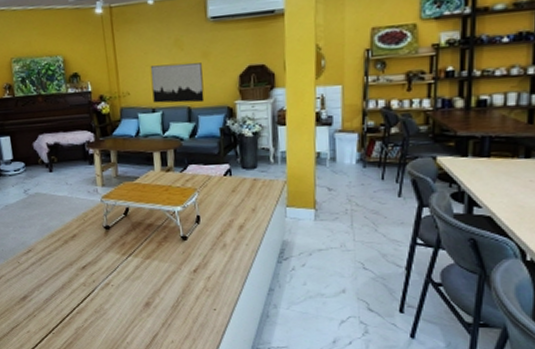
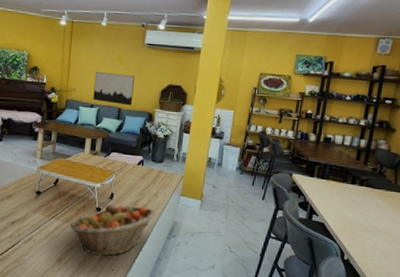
fruit basket: none [152,227,258,294] -> present [69,204,156,256]

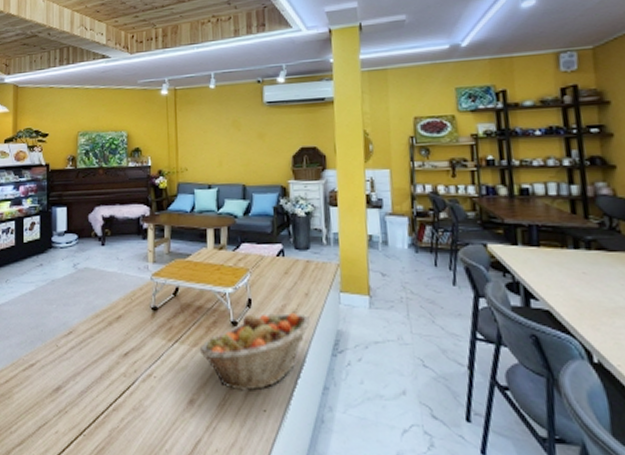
wall art: present [93,72,134,106] -> none [208,142,259,181]

